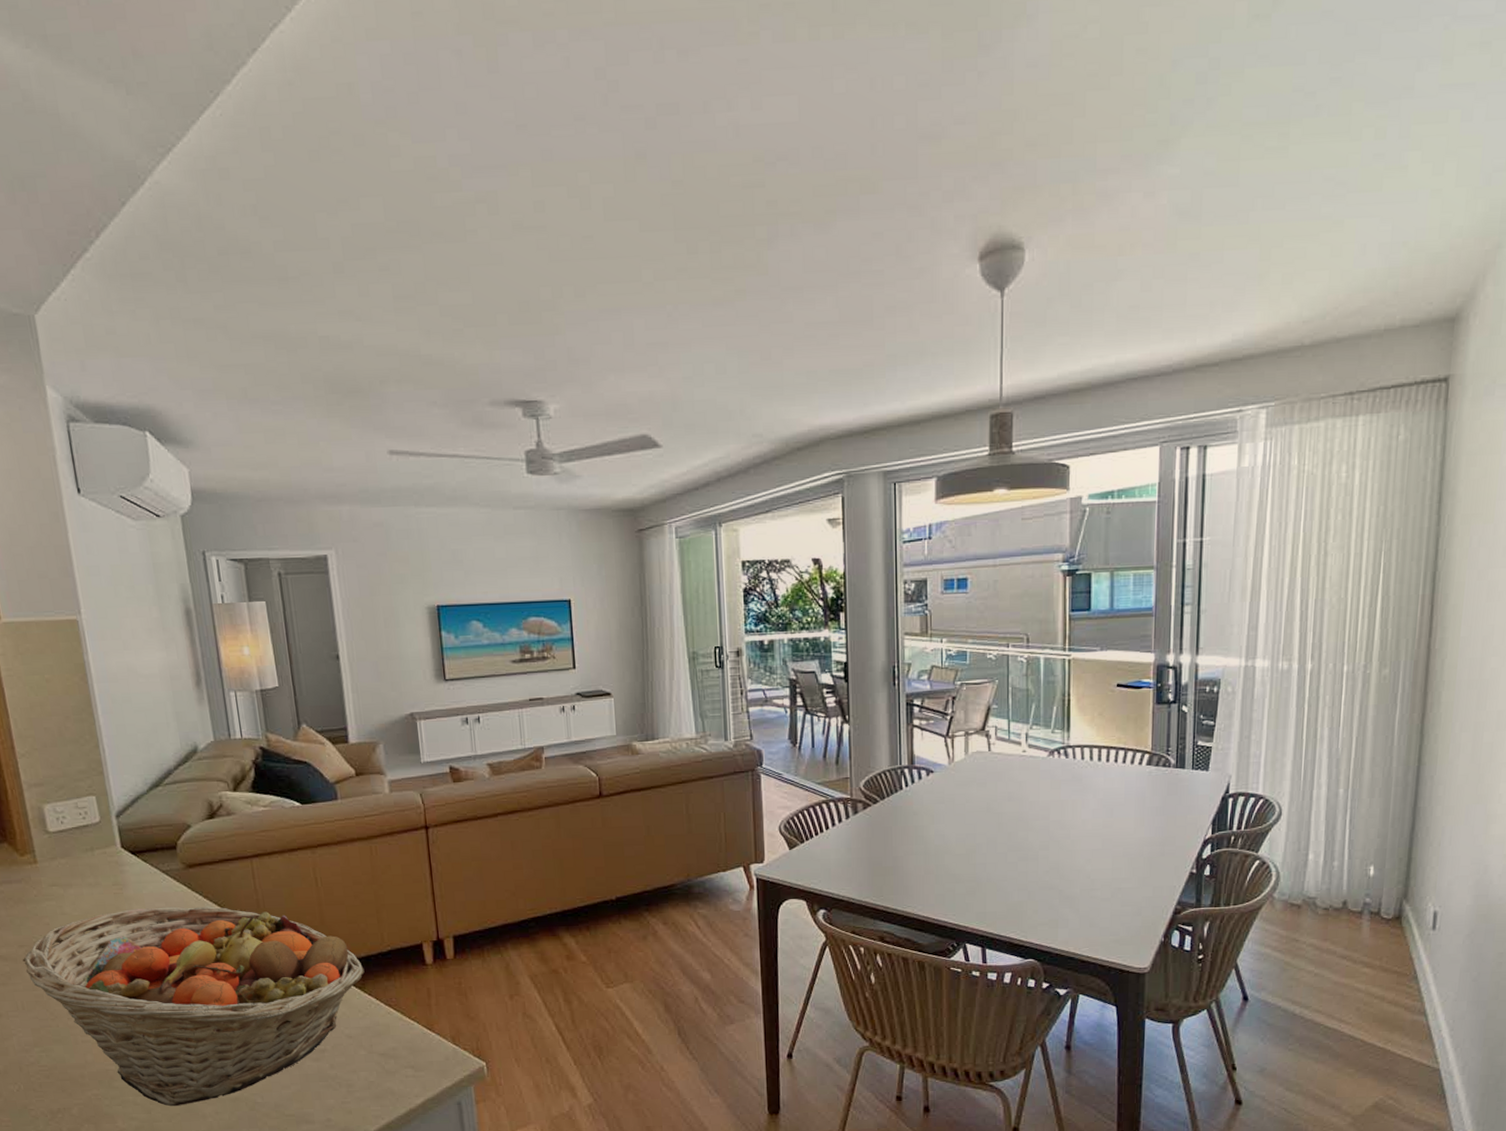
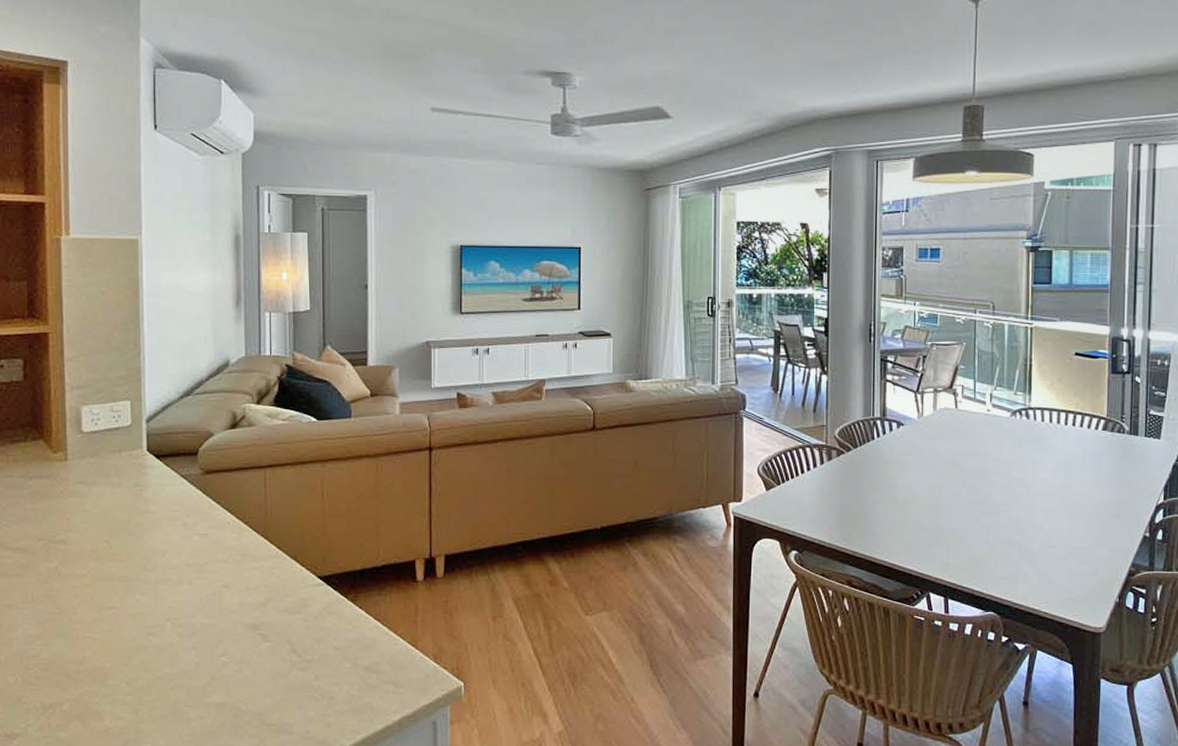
fruit basket: present [22,906,365,1107] -> none [39,510,358,709]

